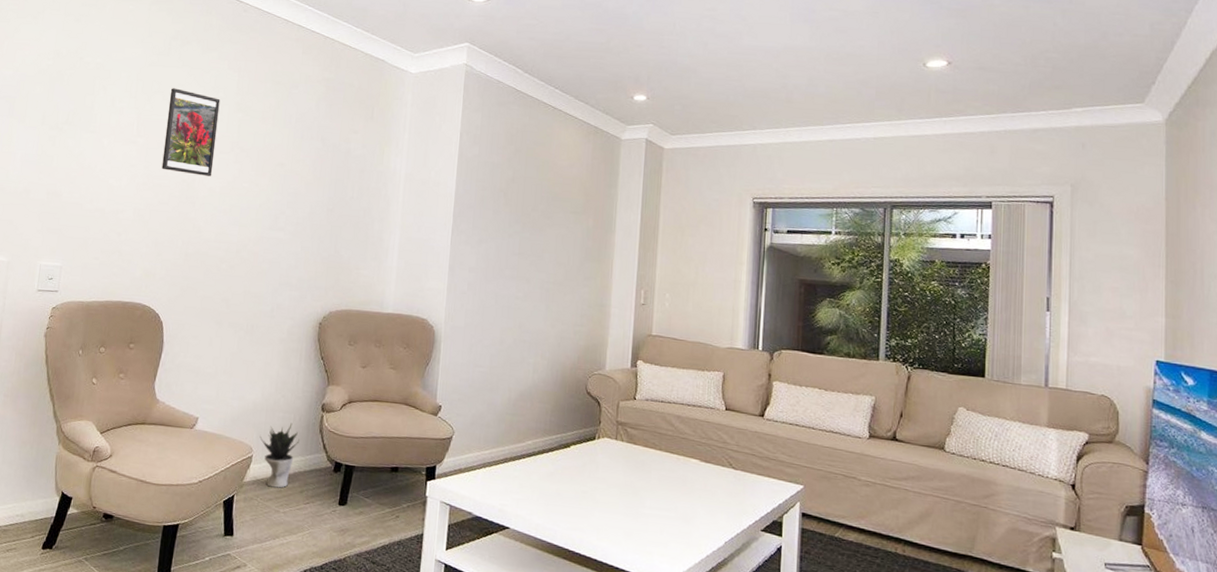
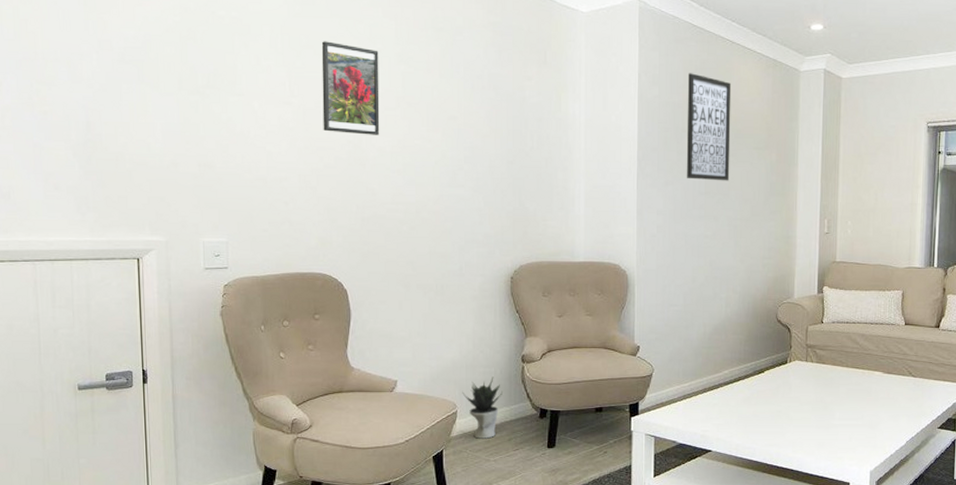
wall art: none [500,135,552,244] -> present [686,73,732,181]

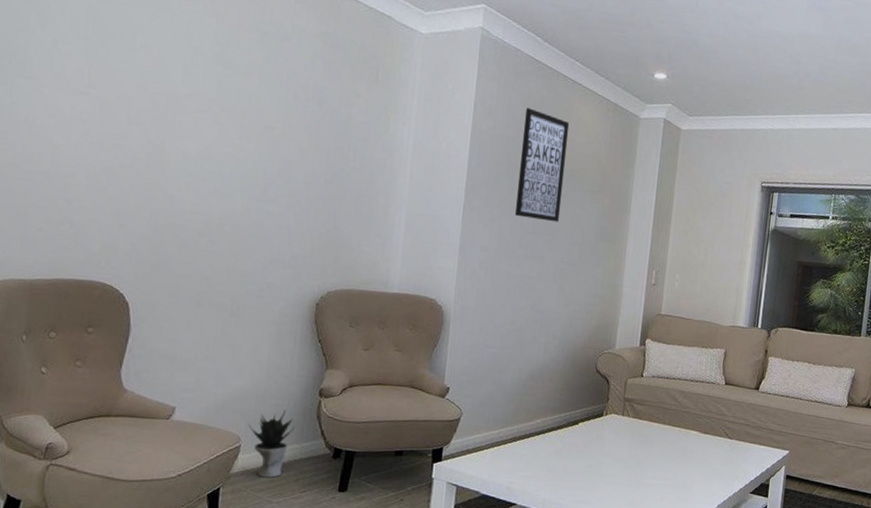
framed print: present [321,41,380,135] -> none [121,31,195,138]

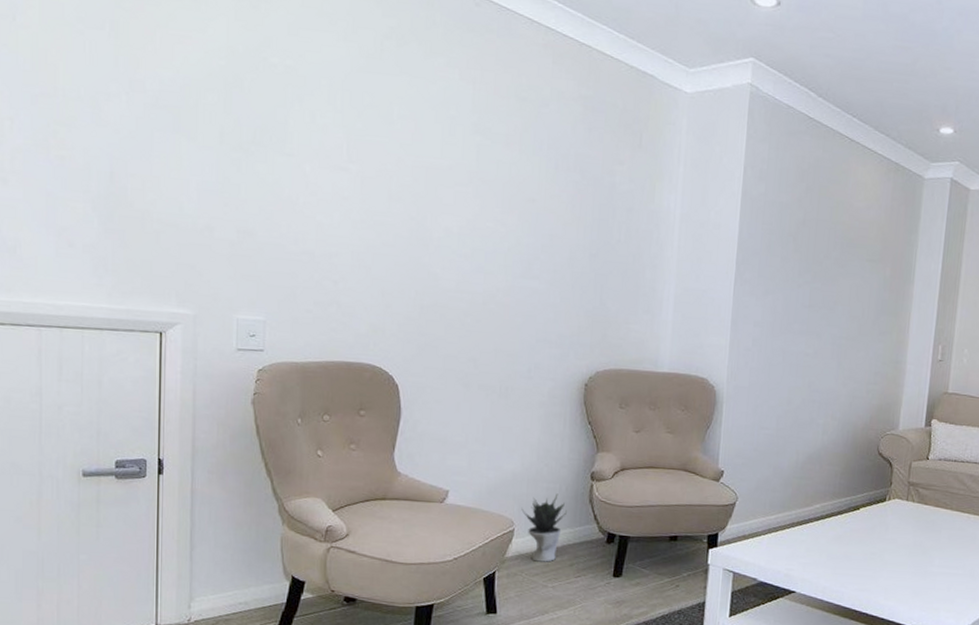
wall art: present [514,108,570,223] -> none [789,171,847,295]

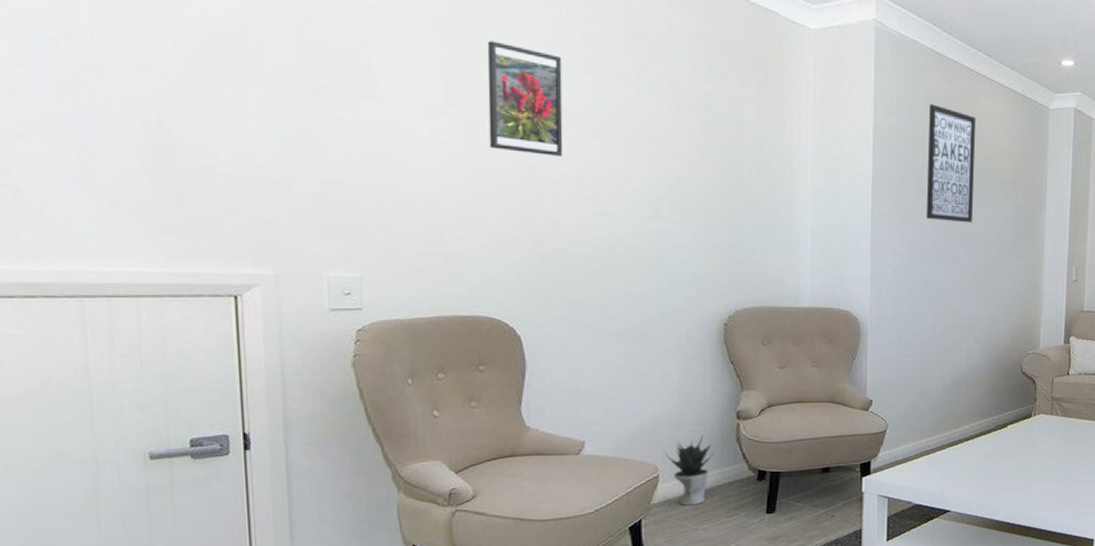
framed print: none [383,101,452,213] -> present [487,41,563,156]
wall art: none [789,171,847,295] -> present [925,104,977,223]

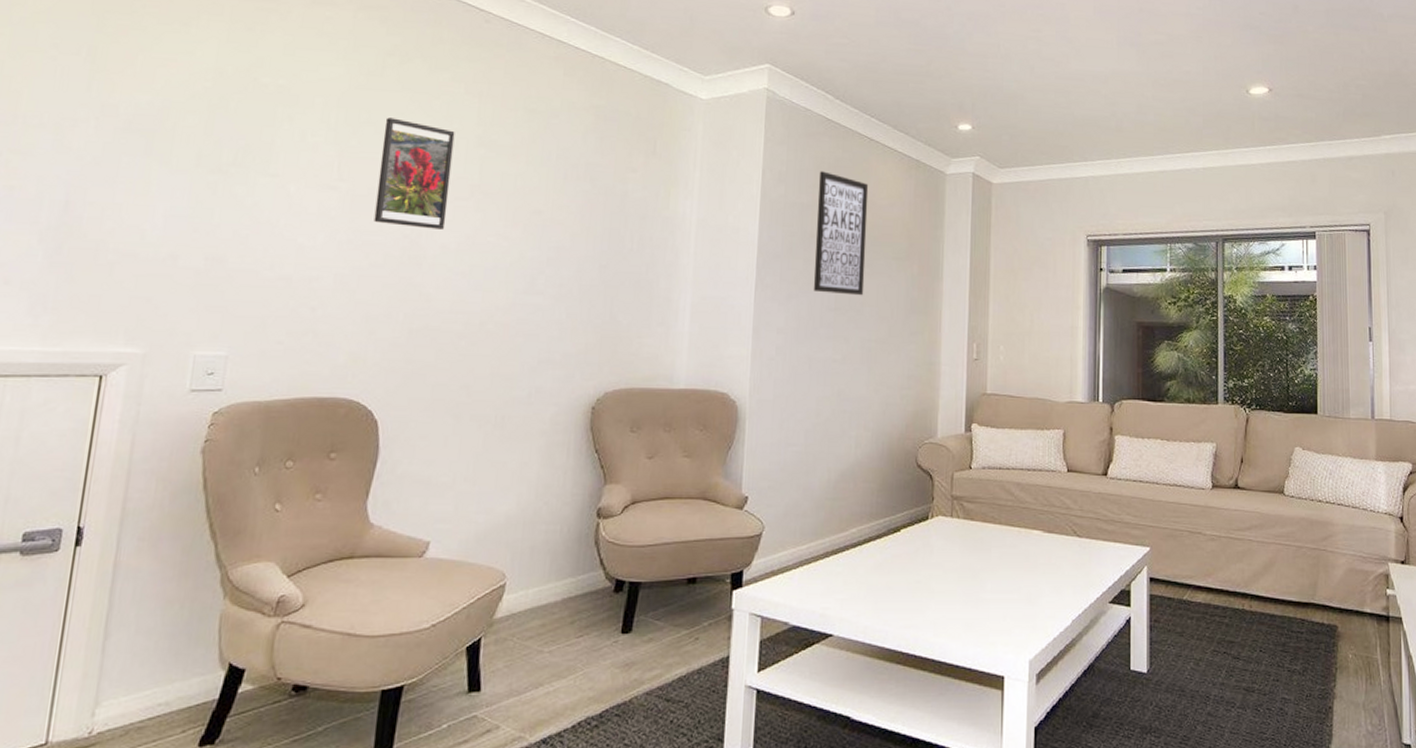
potted plant: present [665,435,714,505] -> none [515,536,568,621]

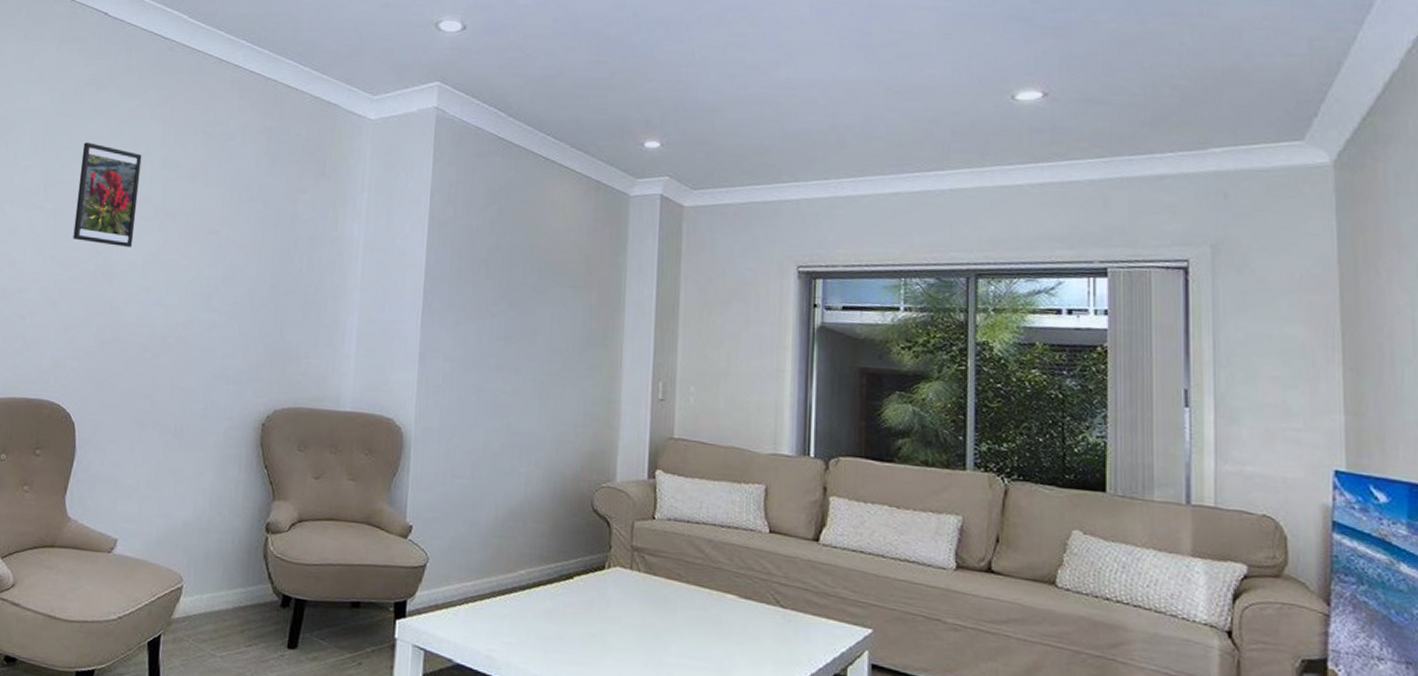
wall art: present [813,171,869,296] -> none [482,193,543,325]

